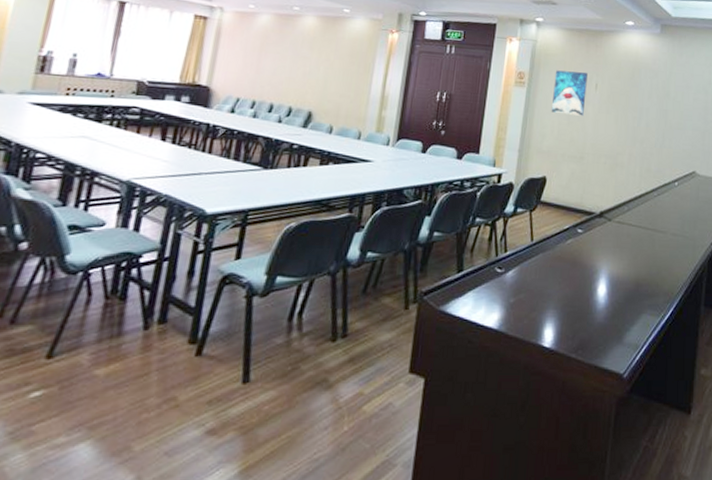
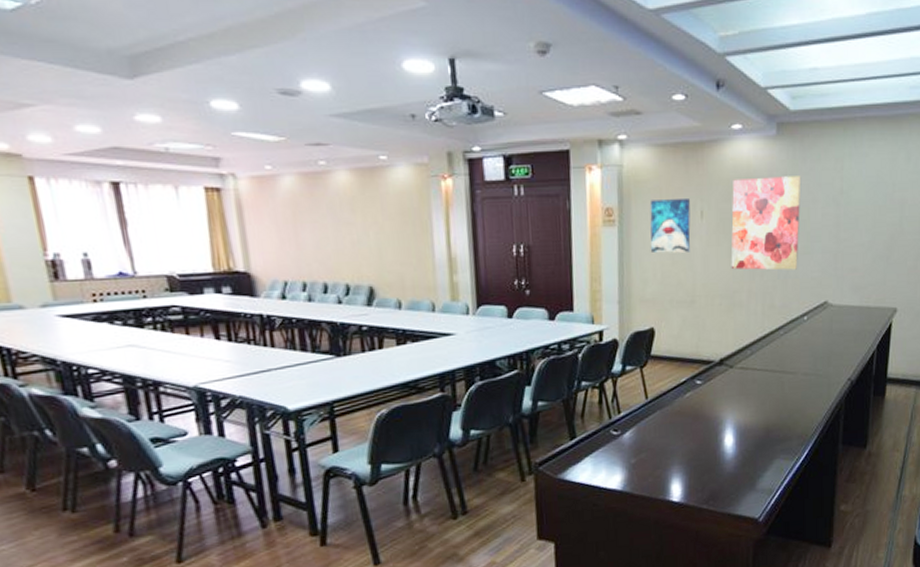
wall art: none [616,62,678,141] -> present [731,176,802,271]

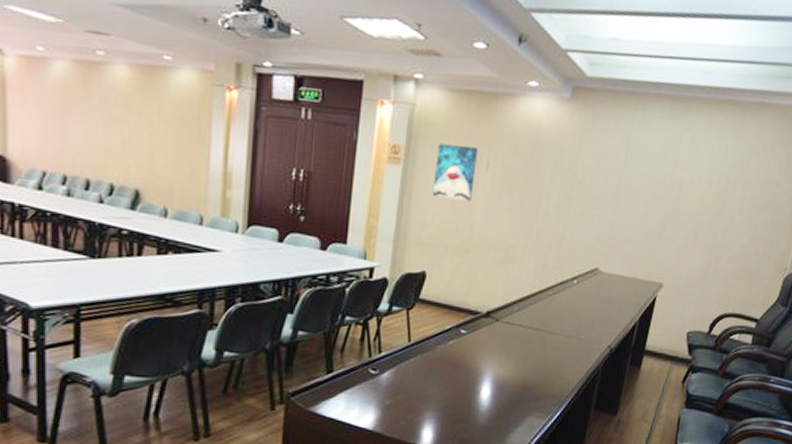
wall art: present [731,176,802,271] -> none [509,135,589,233]

